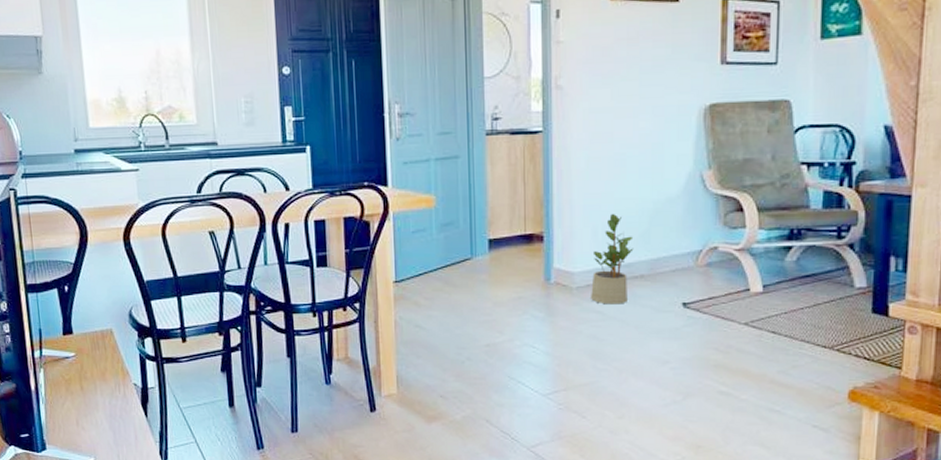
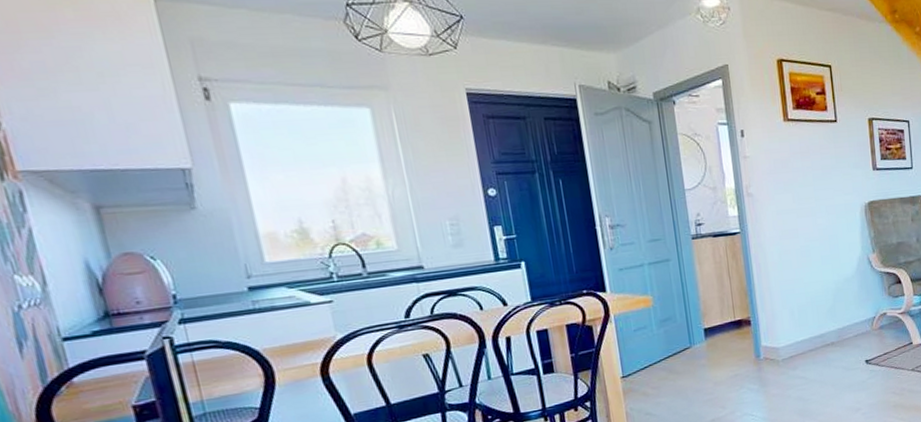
potted plant: present [591,213,634,305] -> none [792,295,824,371]

